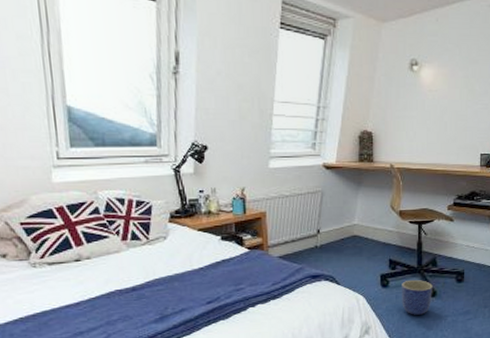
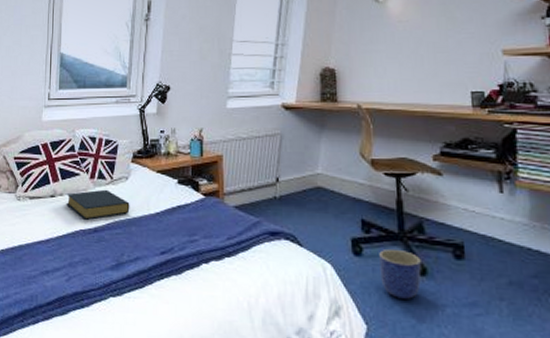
hardback book: none [94,249,171,280] -> present [66,189,130,220]

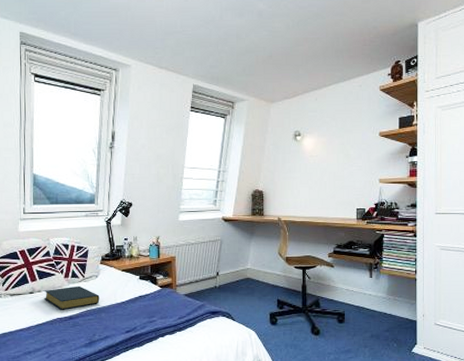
planter: present [379,248,422,299] -> none [289,318,316,351]

